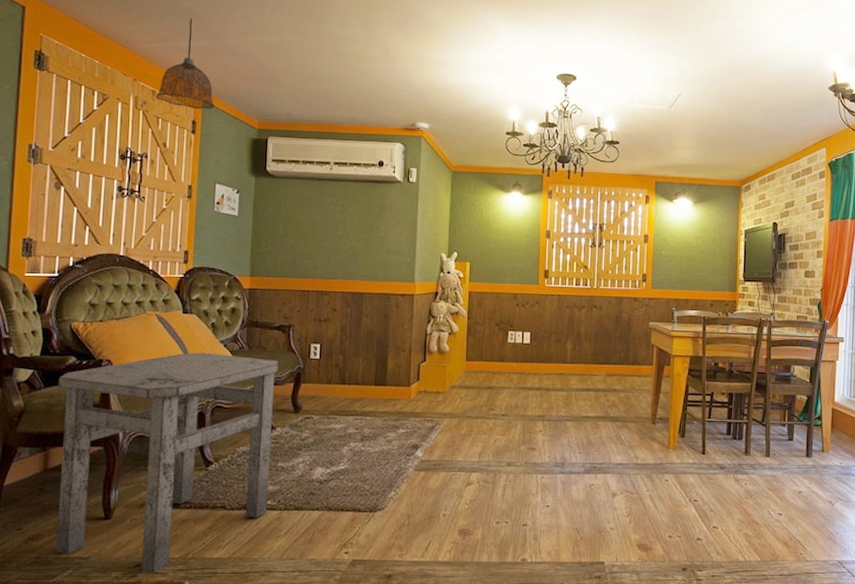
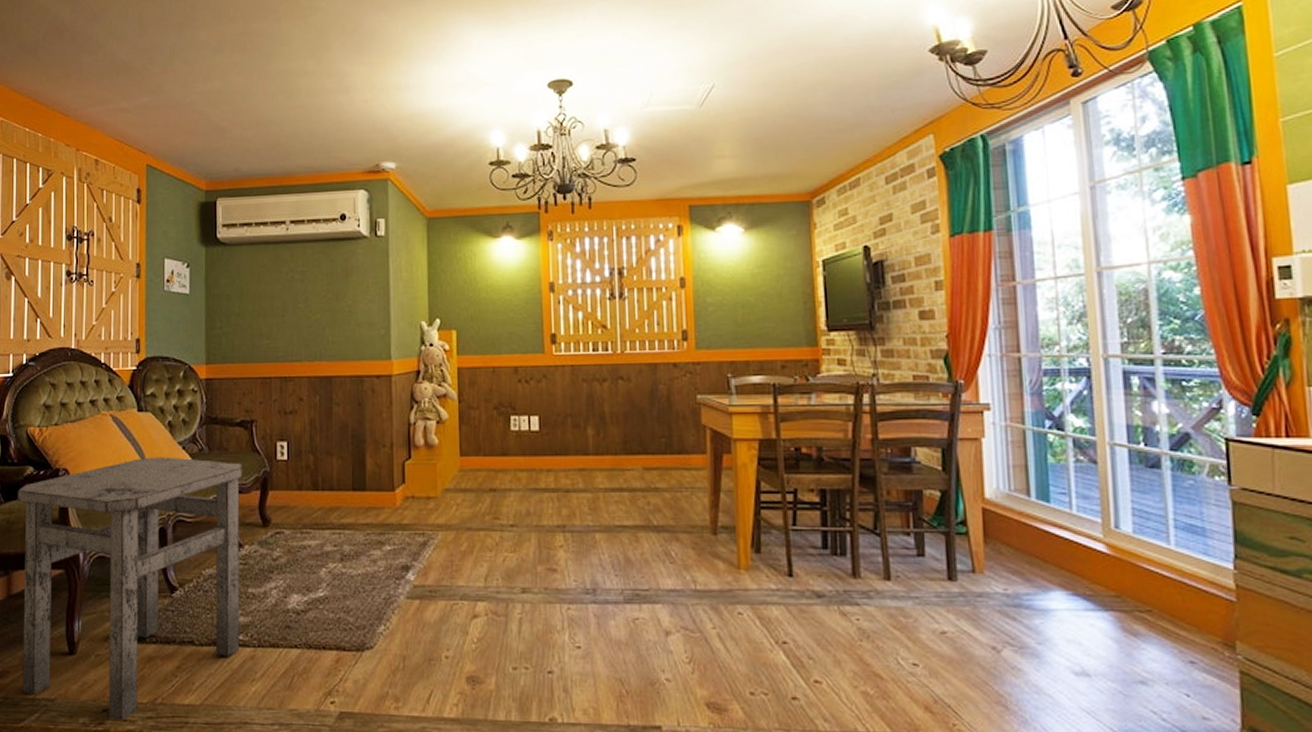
pendant lamp: present [156,19,215,109] -> none [100,74,159,175]

